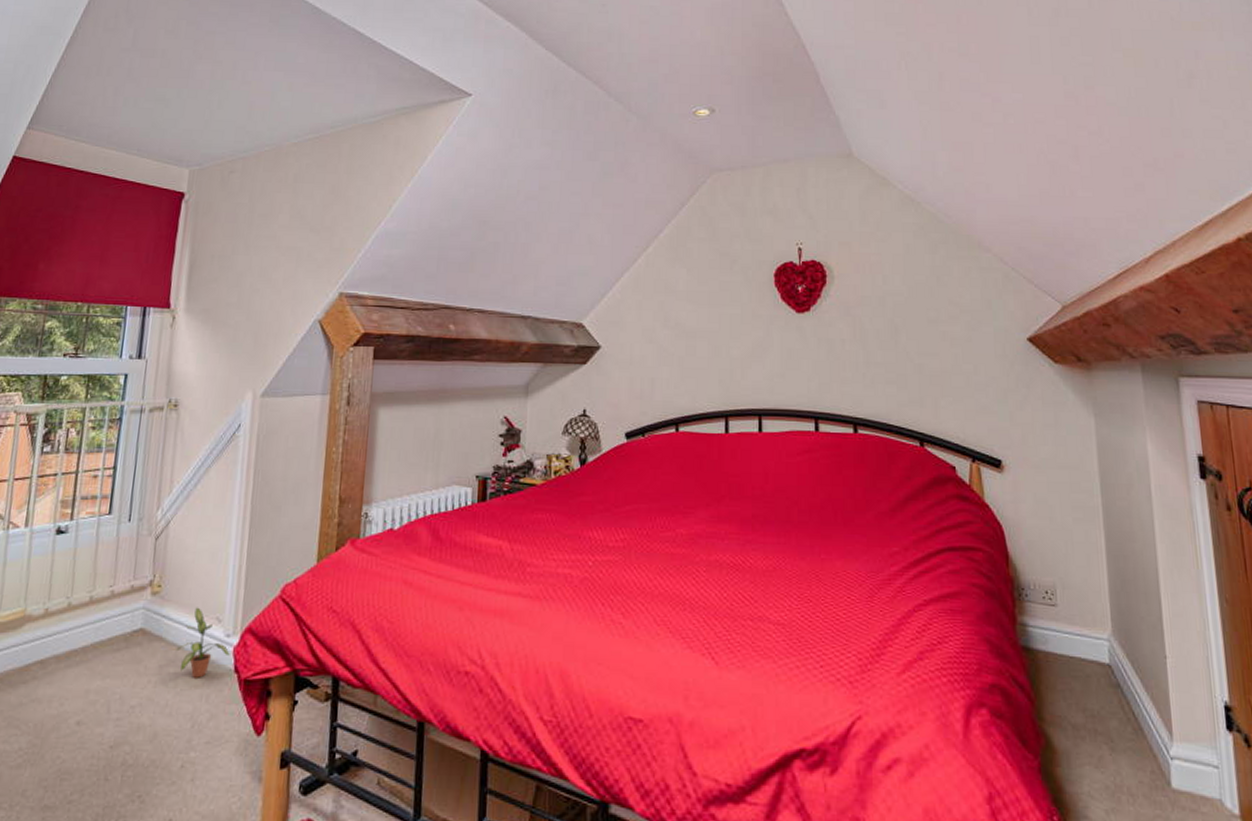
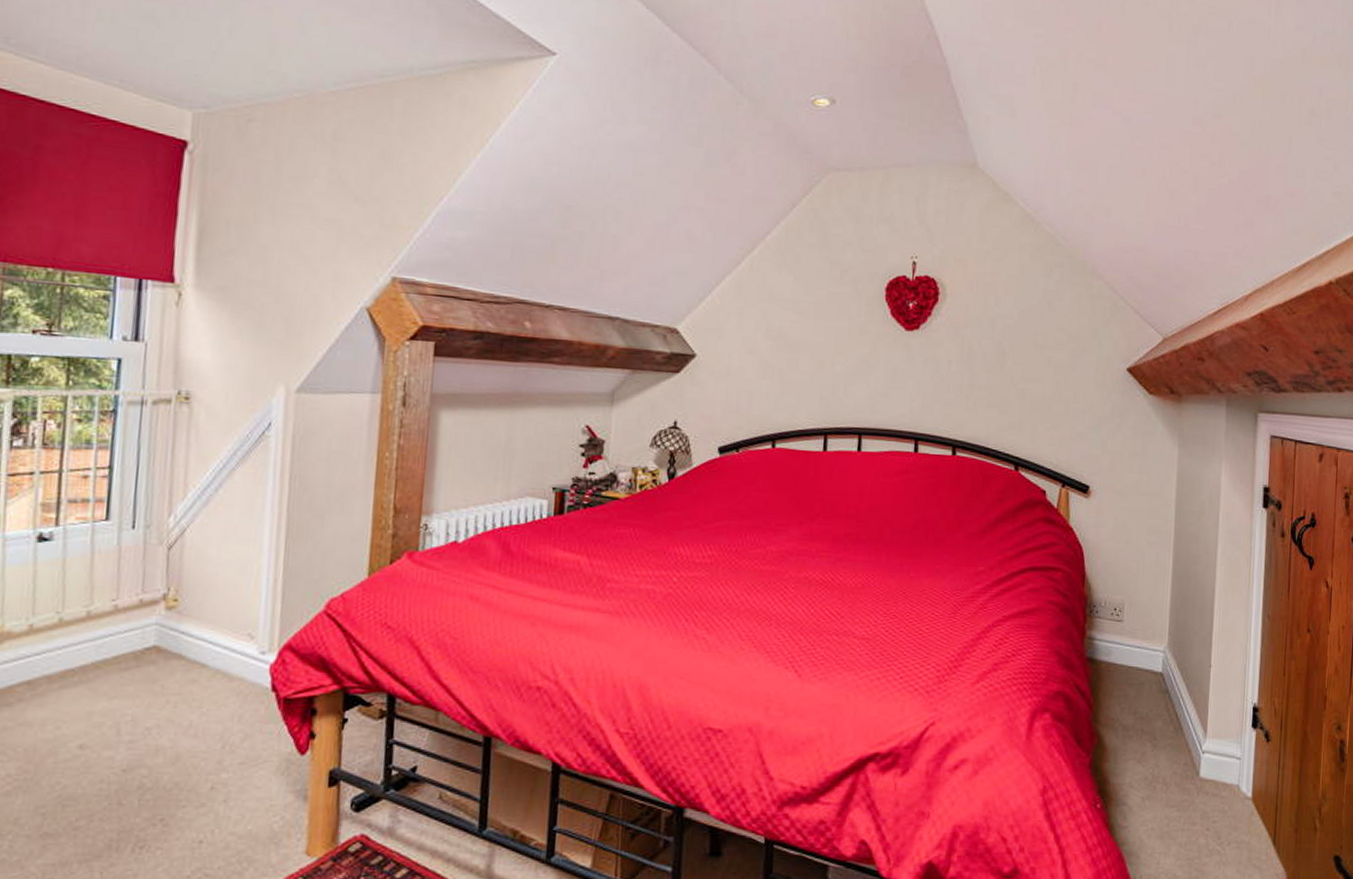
potted plant: present [177,607,230,678] -> none [201,623,266,697]

